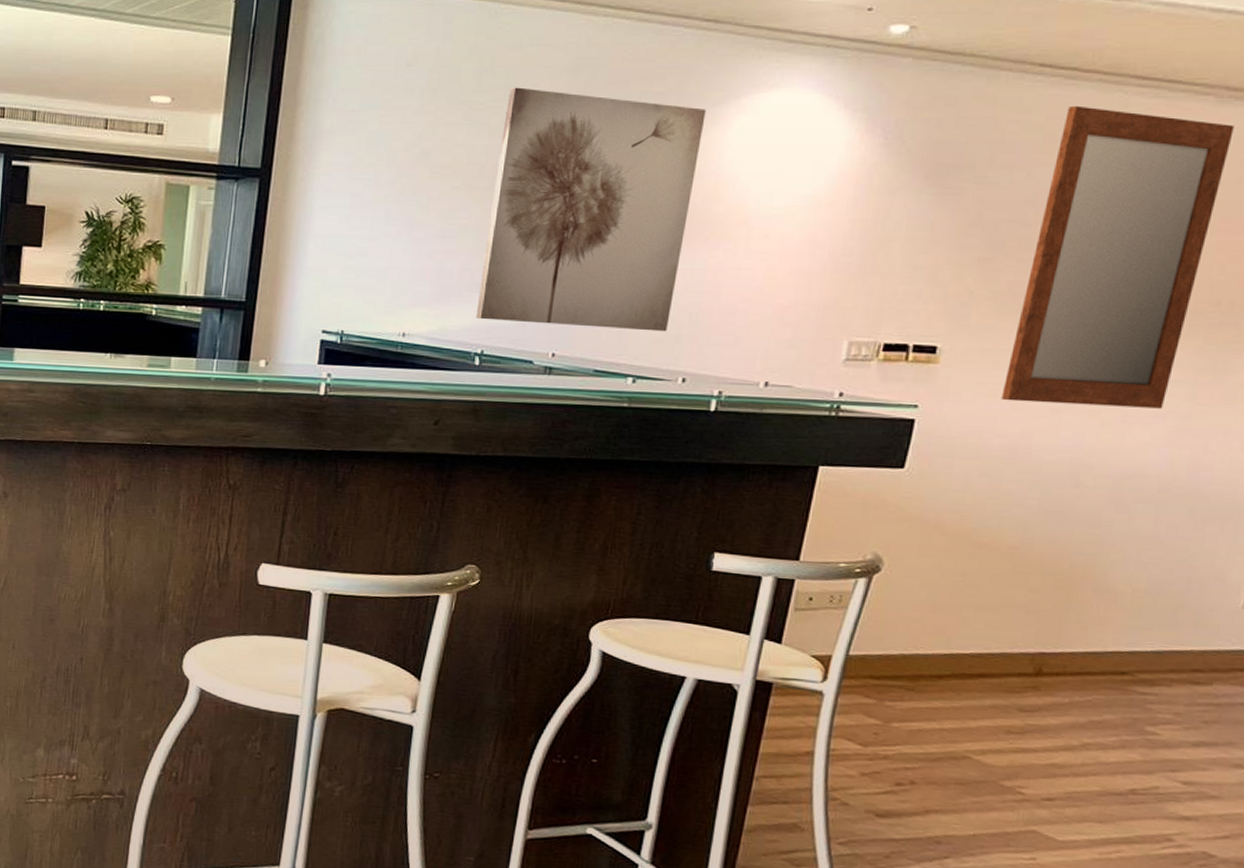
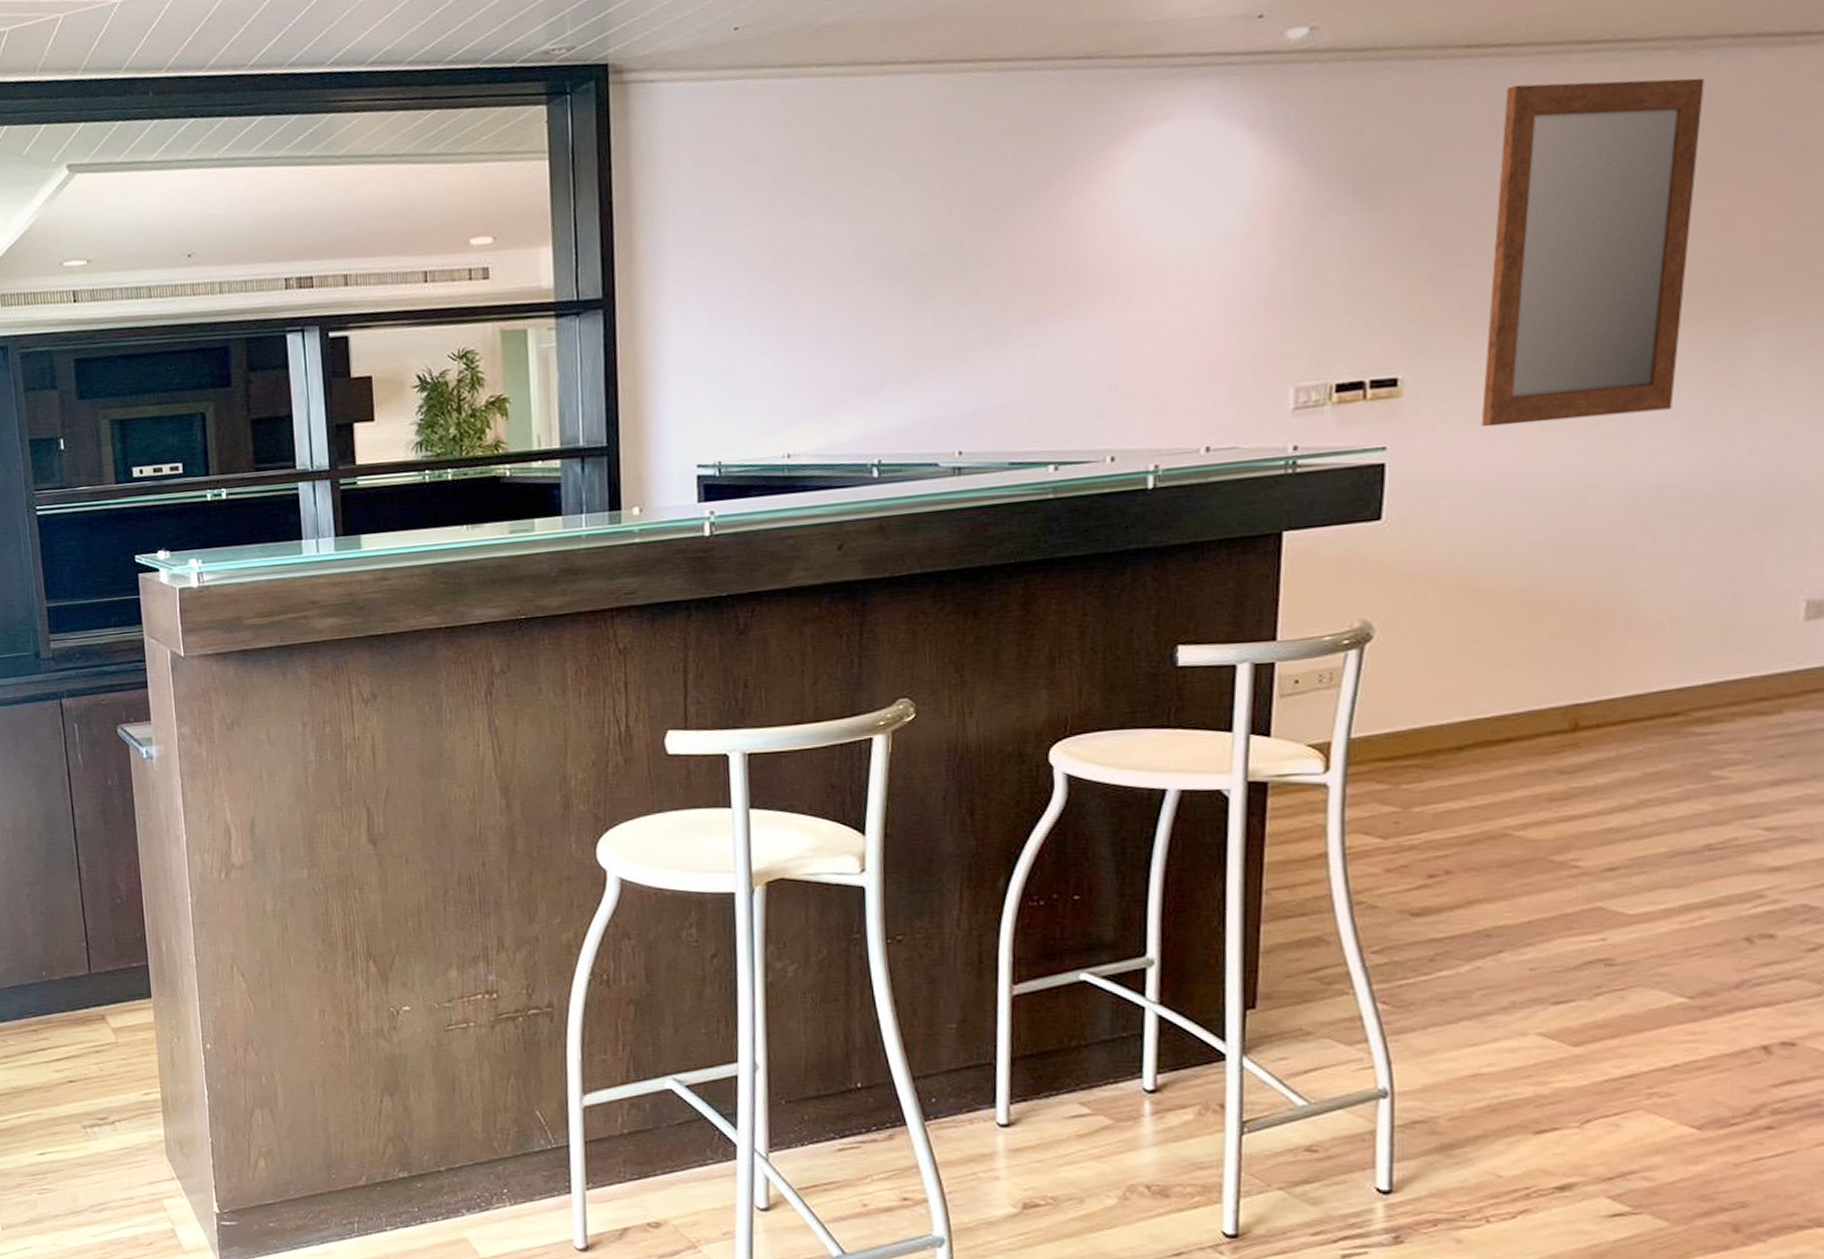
wall art: present [476,87,706,332] -> none [865,155,1092,427]

